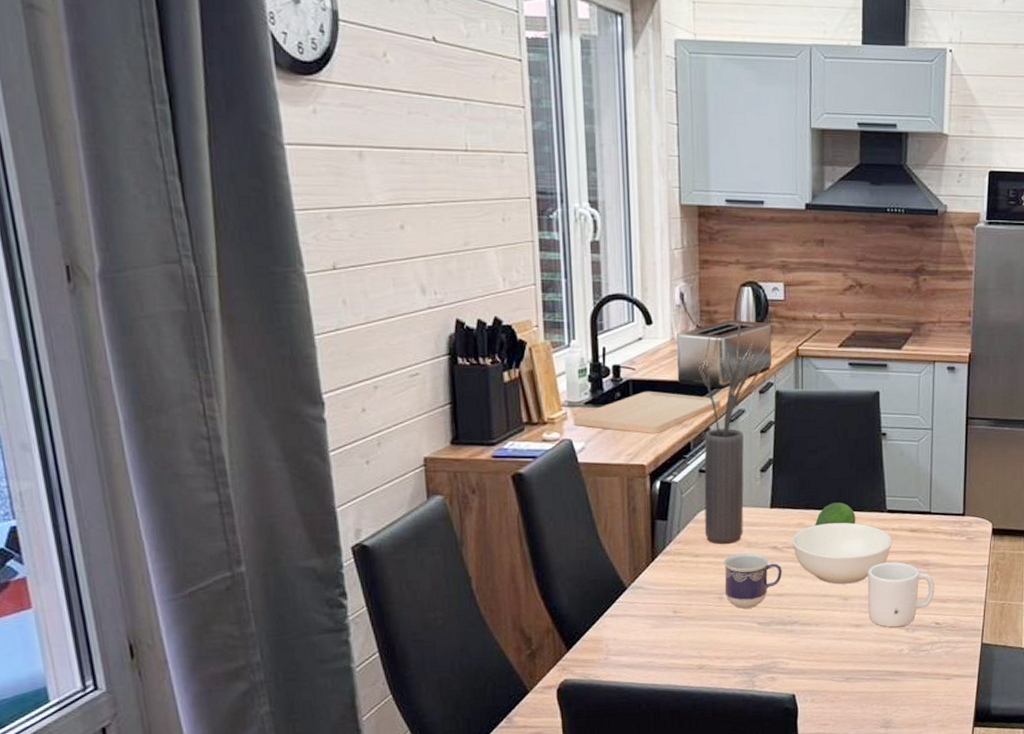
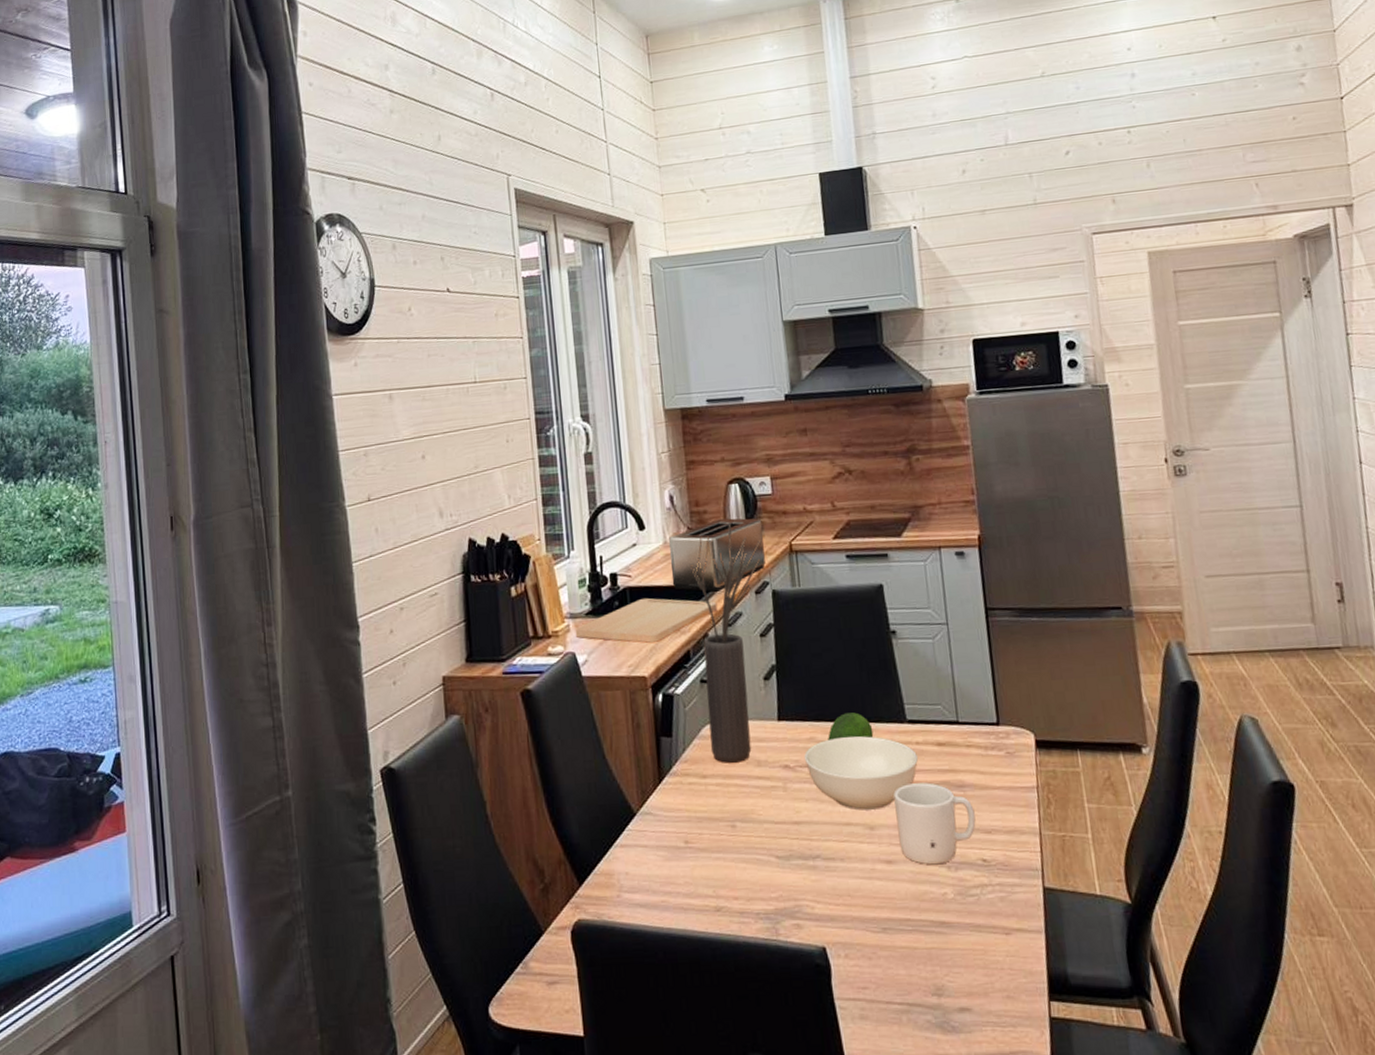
cup: present [723,552,782,609] -> none [733,772,798,839]

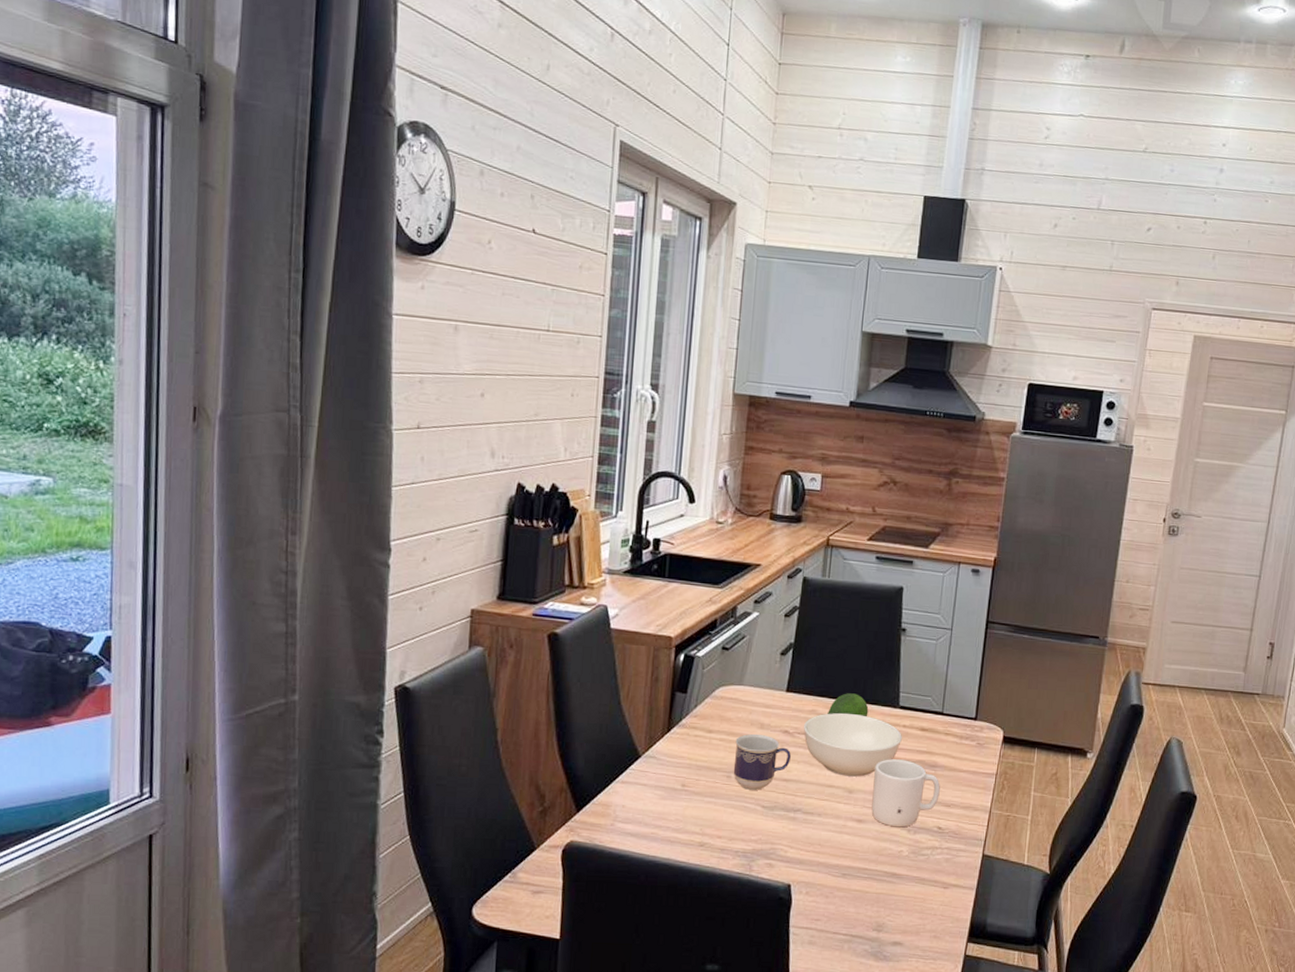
cutting board: present [575,597,718,644] -> none [610,565,751,608]
toaster: present [669,518,765,592] -> none [712,505,806,571]
vase: present [689,525,762,763] -> none [720,512,802,723]
cup: none [733,772,798,839] -> present [733,733,791,790]

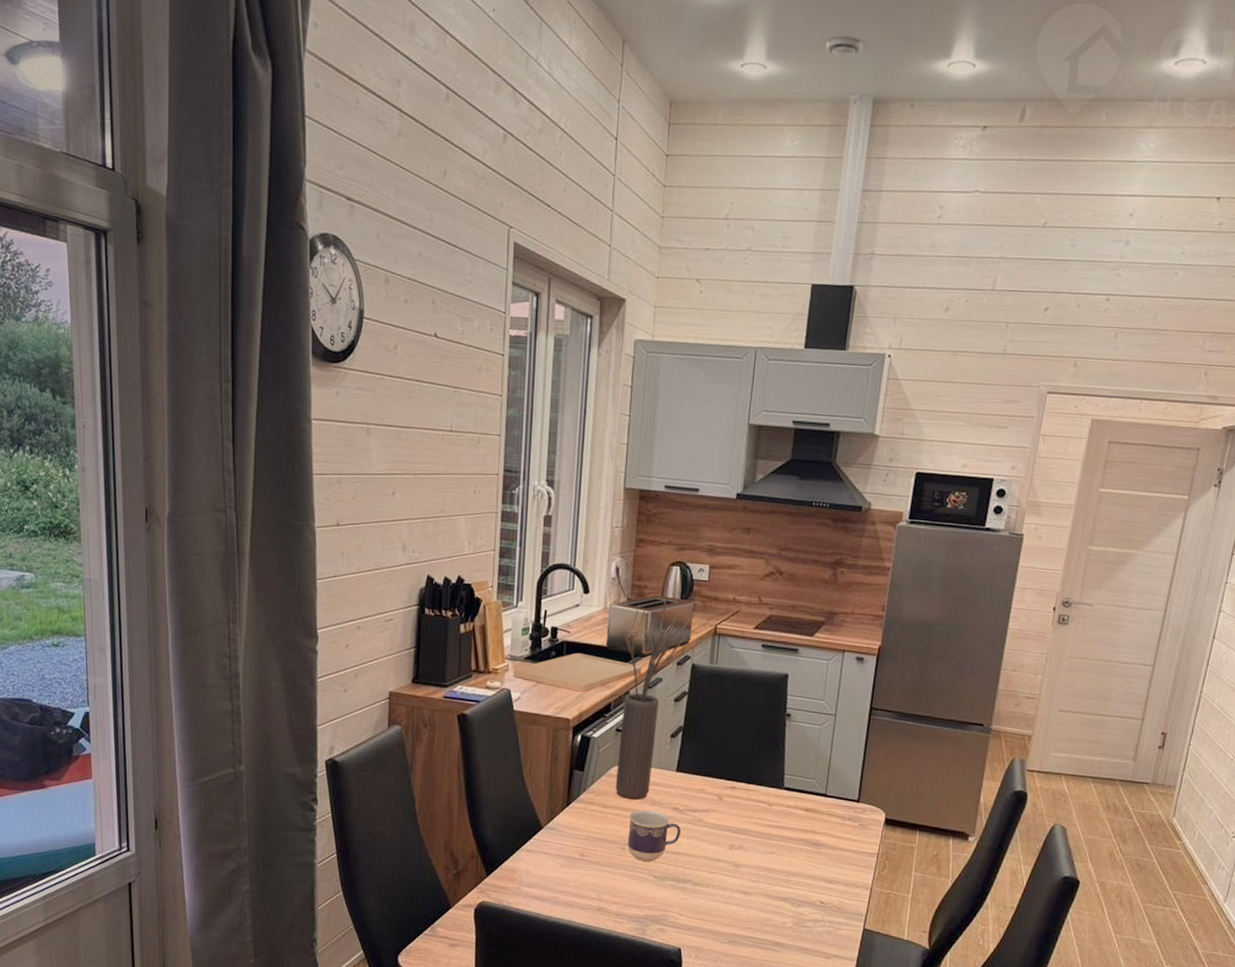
cutting board: none [610,565,751,608] -> present [513,652,642,693]
toaster: none [712,505,806,571] -> present [605,595,695,658]
vase: none [720,512,802,723] -> present [615,602,691,800]
bowl: present [803,712,903,777] -> none [692,792,787,853]
fruit: present [827,693,869,717] -> none [715,774,755,797]
mug: present [871,759,940,828] -> none [756,836,823,901]

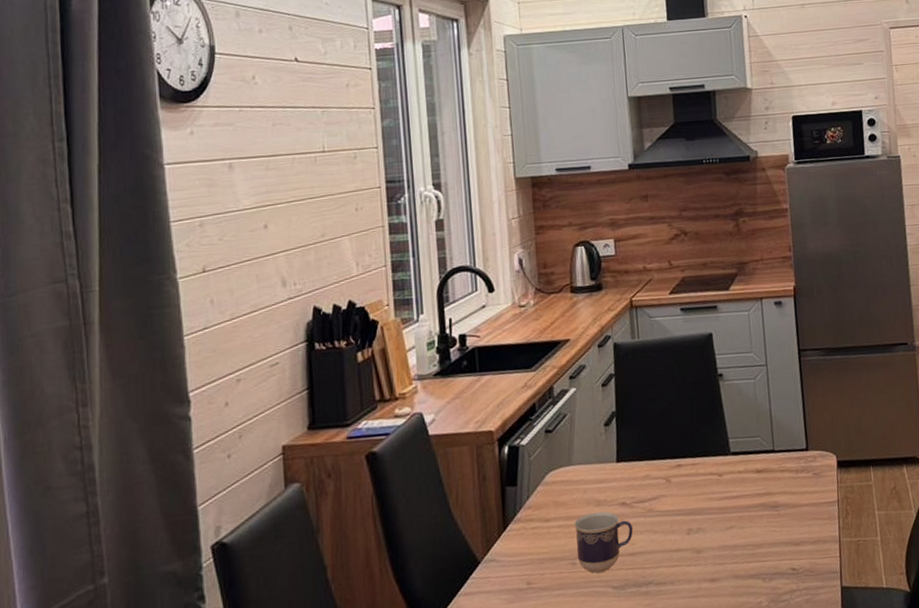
cutting board: present [513,652,642,693] -> none [422,356,563,400]
toaster: present [605,595,695,658] -> none [517,278,608,348]
vase: present [615,602,691,800] -> none [536,284,605,506]

